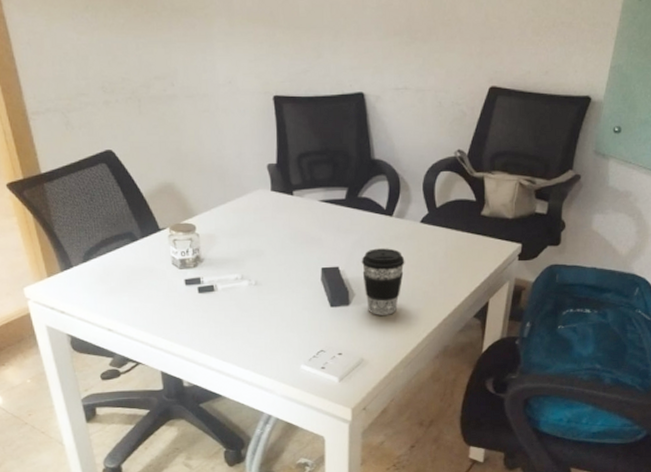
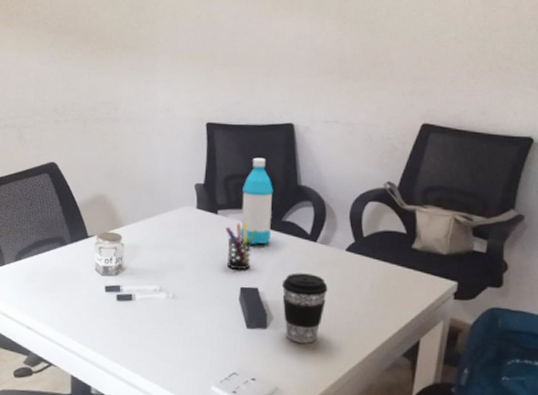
pen holder: none [302,201,335,251] -> present [225,222,258,270]
water bottle: none [317,132,348,223] -> present [240,157,274,244]

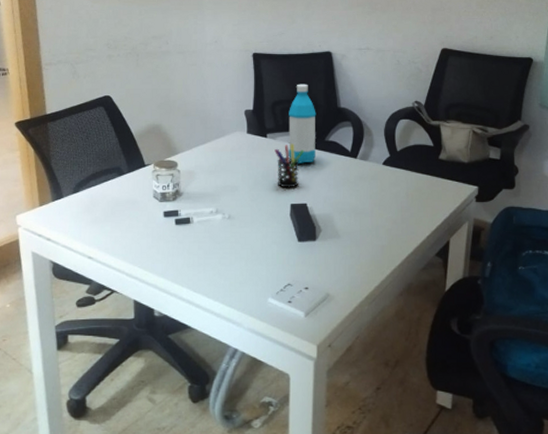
coffee cup: present [281,273,328,344] -> none [327,187,369,251]

